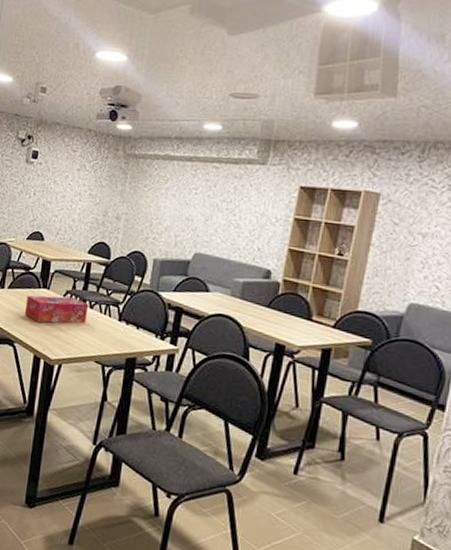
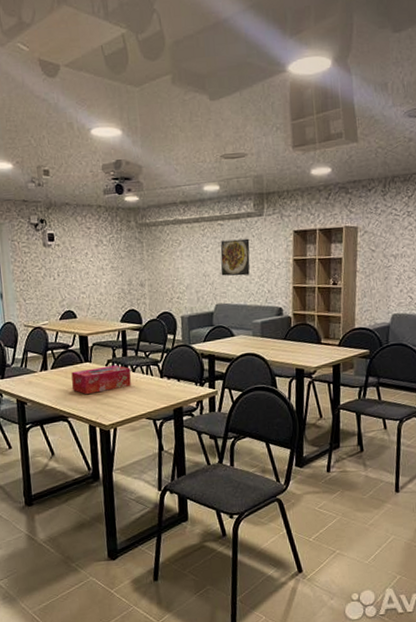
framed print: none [206,185,246,227] -> present [220,238,250,276]

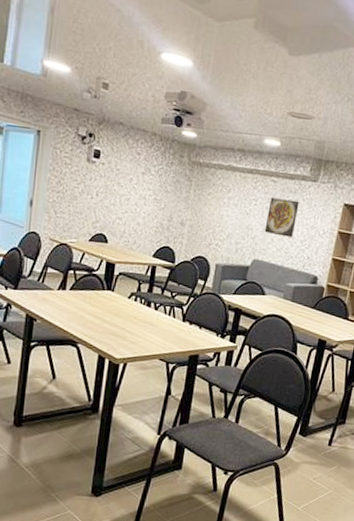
tissue box: present [71,365,131,395] -> none [88,297,154,324]

